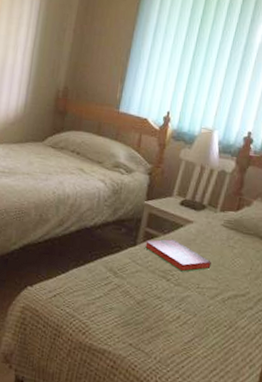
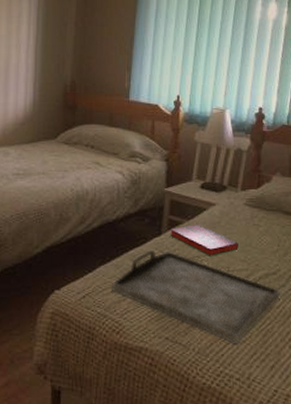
serving tray: none [81,259,248,359] -> present [111,250,281,345]

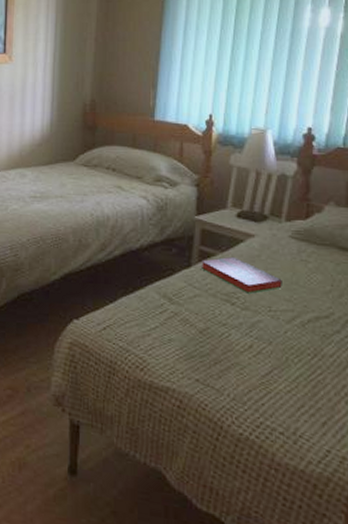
serving tray: present [111,250,281,345] -> none [134,283,336,394]

